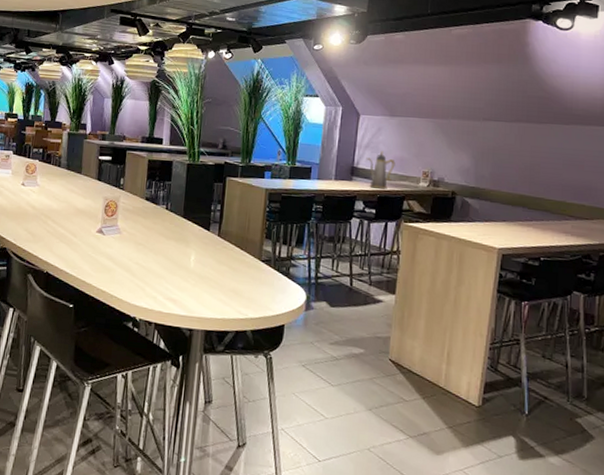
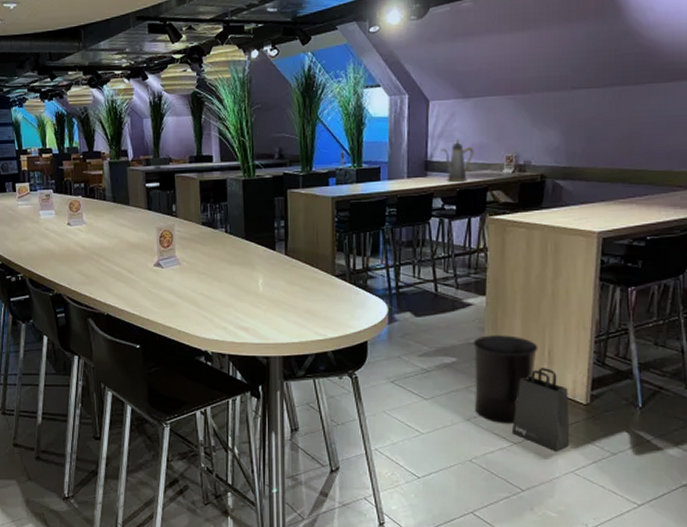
waste bin: none [377,331,439,417] -> present [473,335,538,423]
shopping bag: none [408,367,463,449] -> present [511,368,570,451]

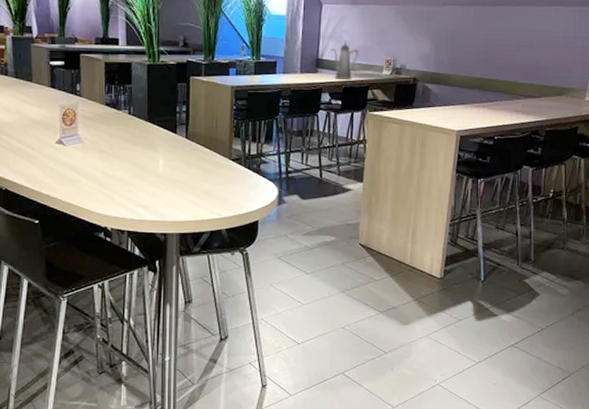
waste bin: present [473,335,538,423] -> none [349,217,404,295]
shopping bag: present [511,368,570,451] -> none [378,247,426,318]

